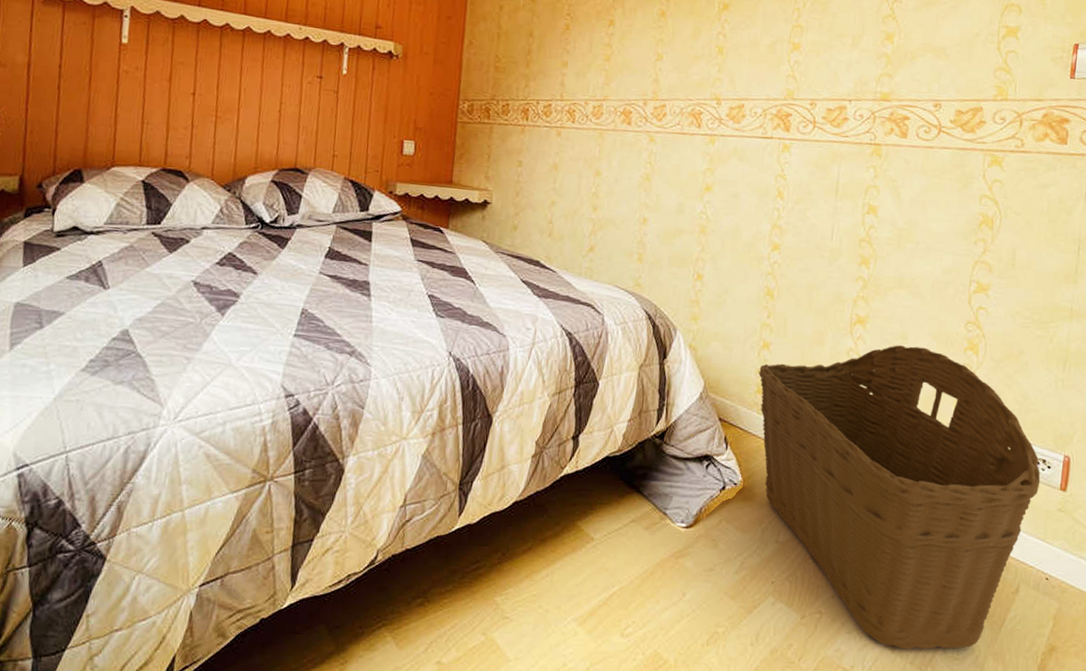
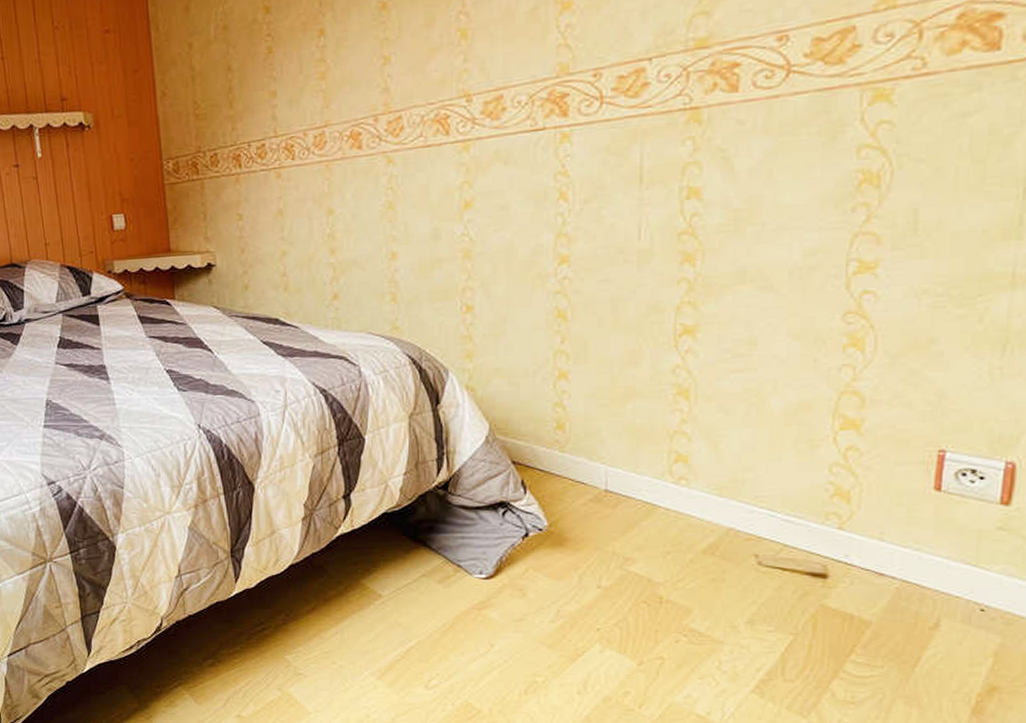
wicker basket: present [759,345,1041,650] -> none [557,351,969,695]

